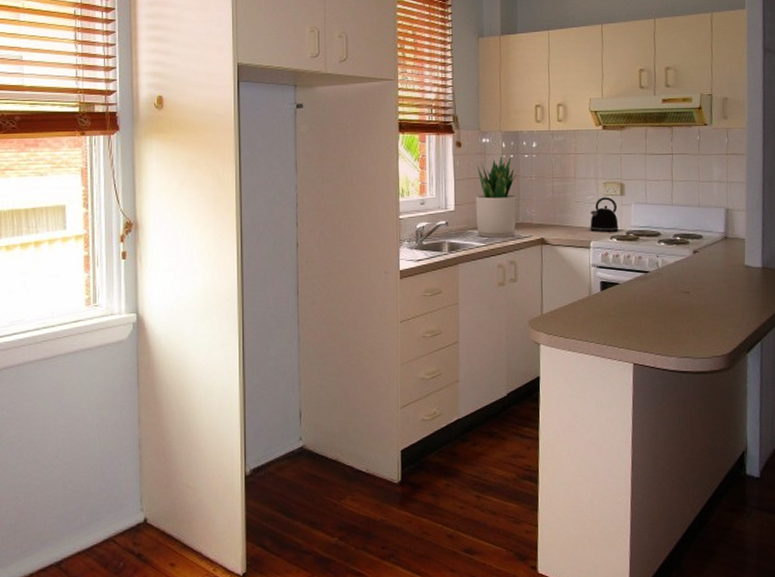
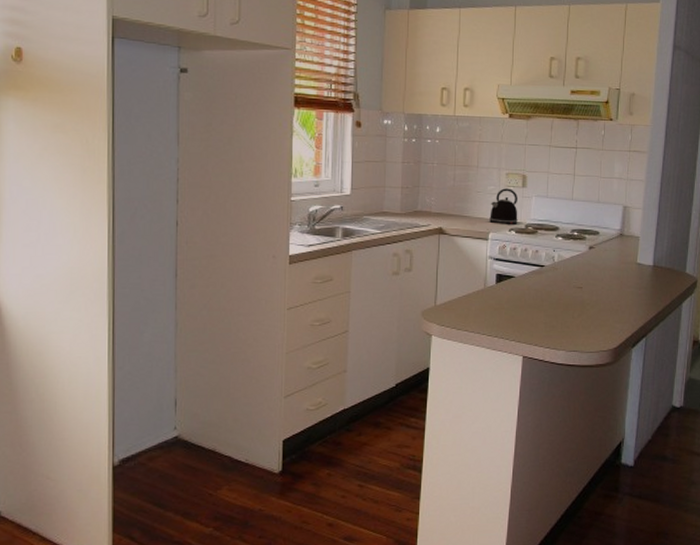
planter: present [476,156,516,238] -> none [373,139,417,225]

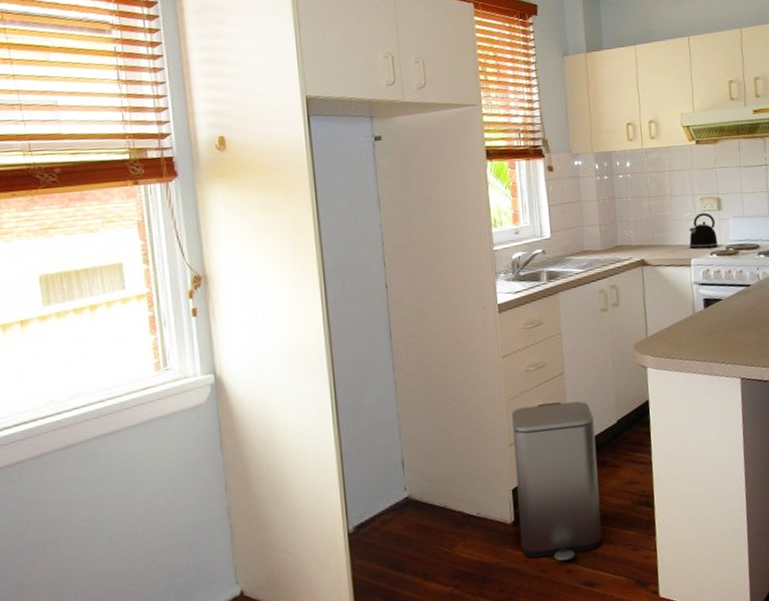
pedal bin: none [286,359,373,515] -> present [512,401,602,562]

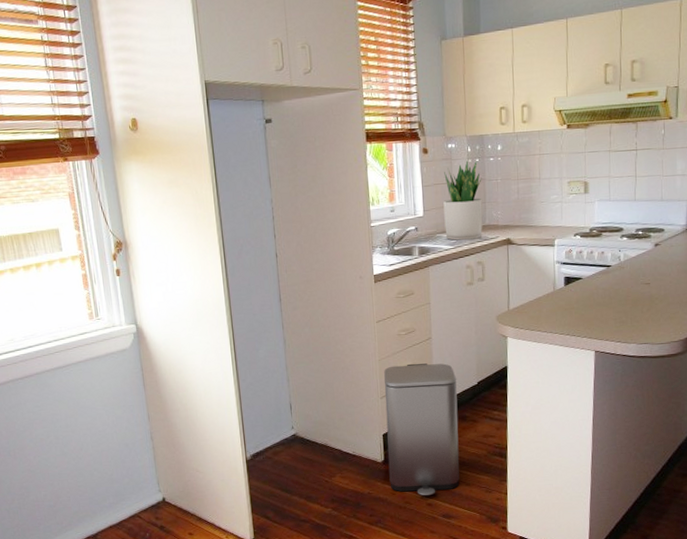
planter: none [571,178,615,263] -> present [443,160,483,241]
kettle: present [689,213,718,250] -> none [554,196,582,231]

